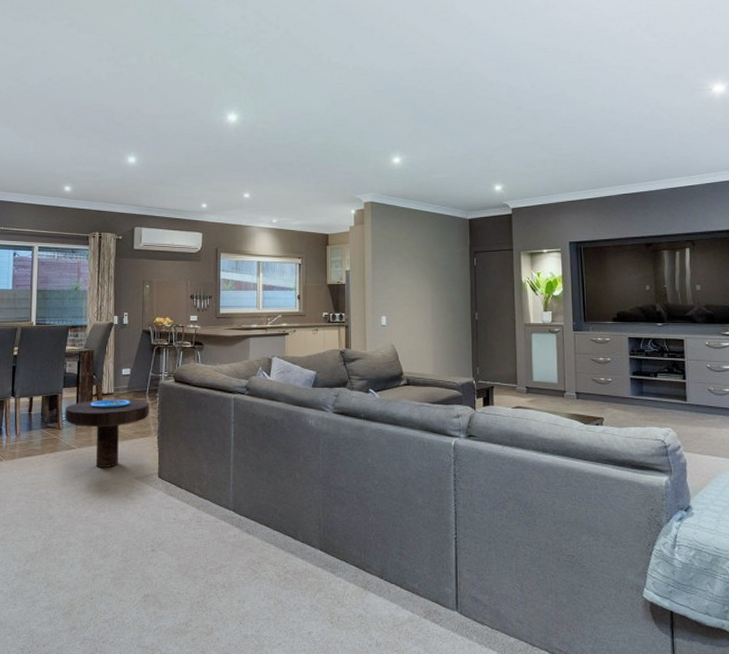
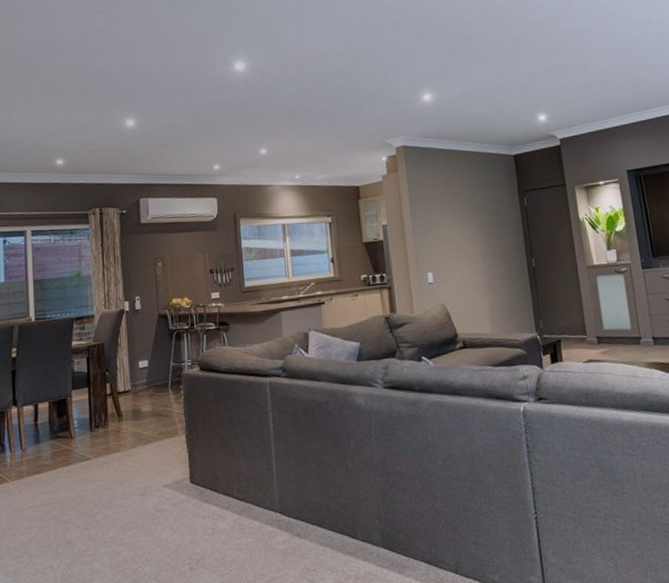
side table: present [65,399,150,468] -> none [76,395,175,478]

